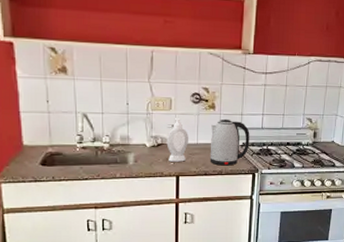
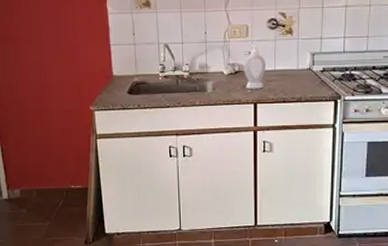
kettle: present [209,118,250,166] -> none [288,43,331,92]

